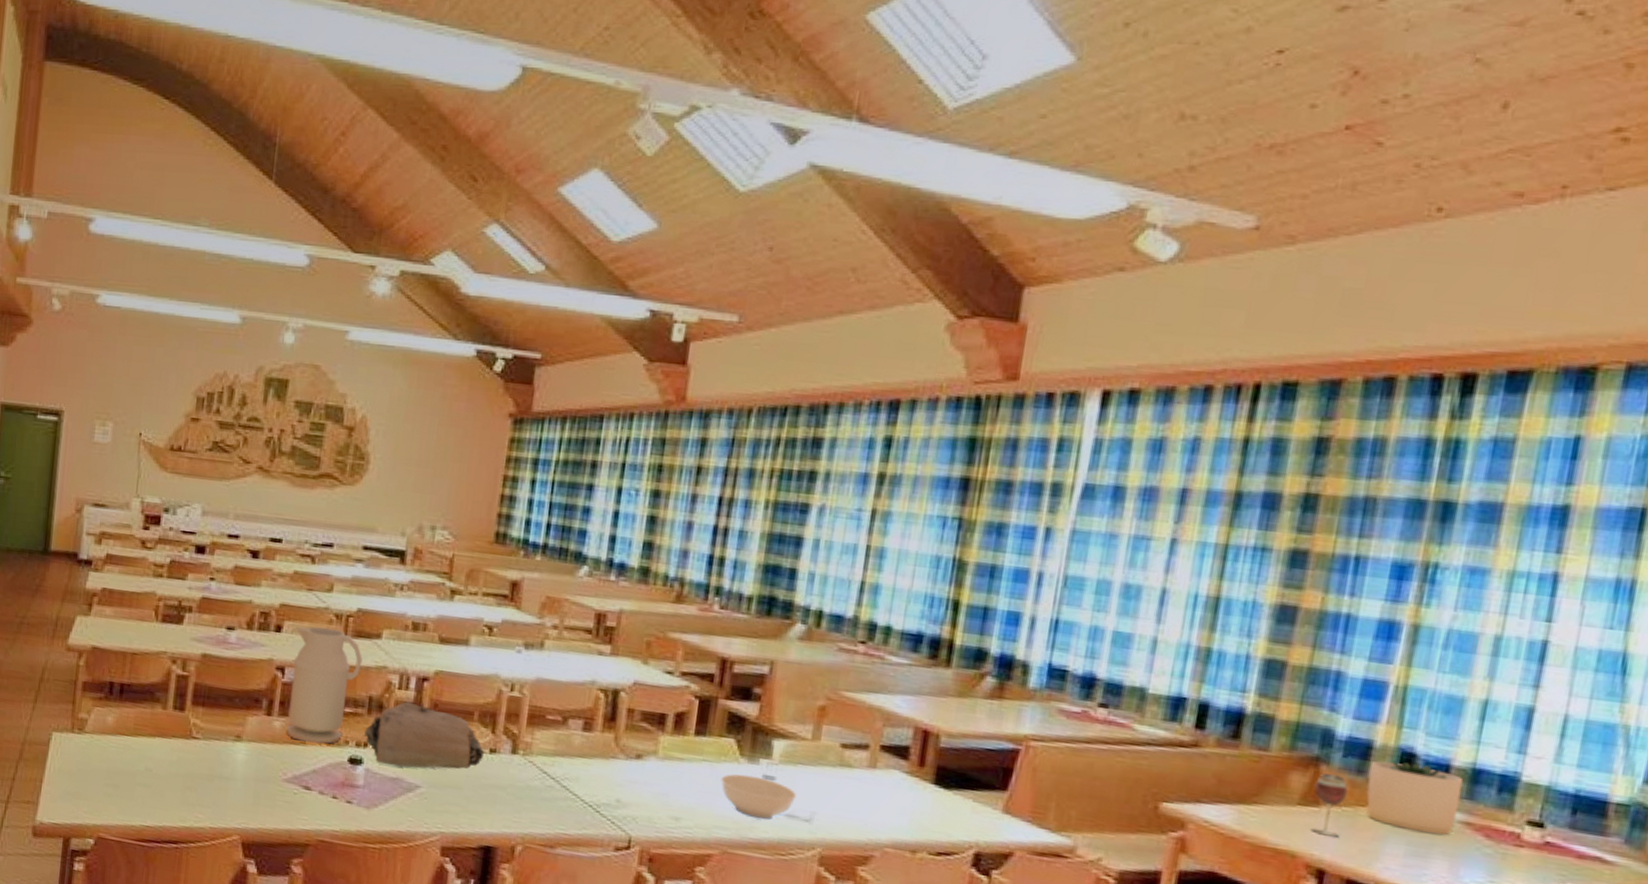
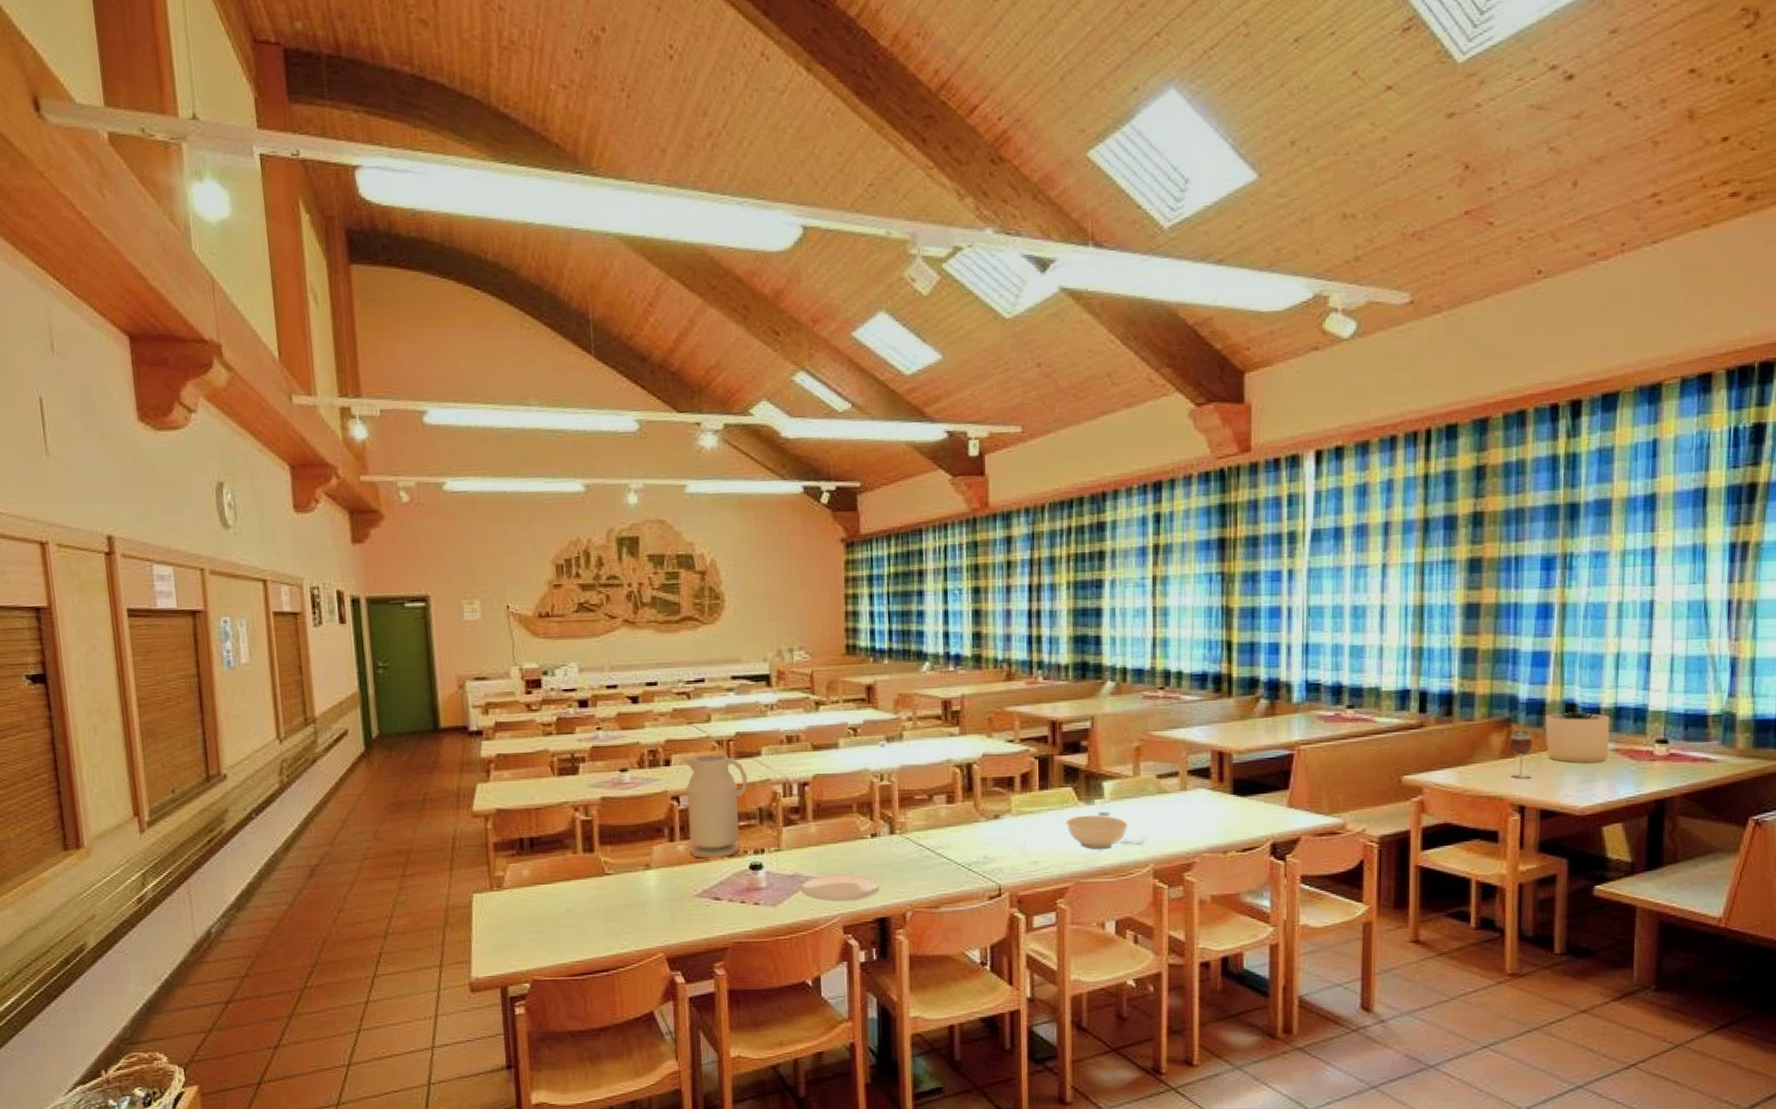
bag: present [363,700,484,769] -> none [759,805,866,864]
plate: none [400,784,491,822] -> present [800,873,880,903]

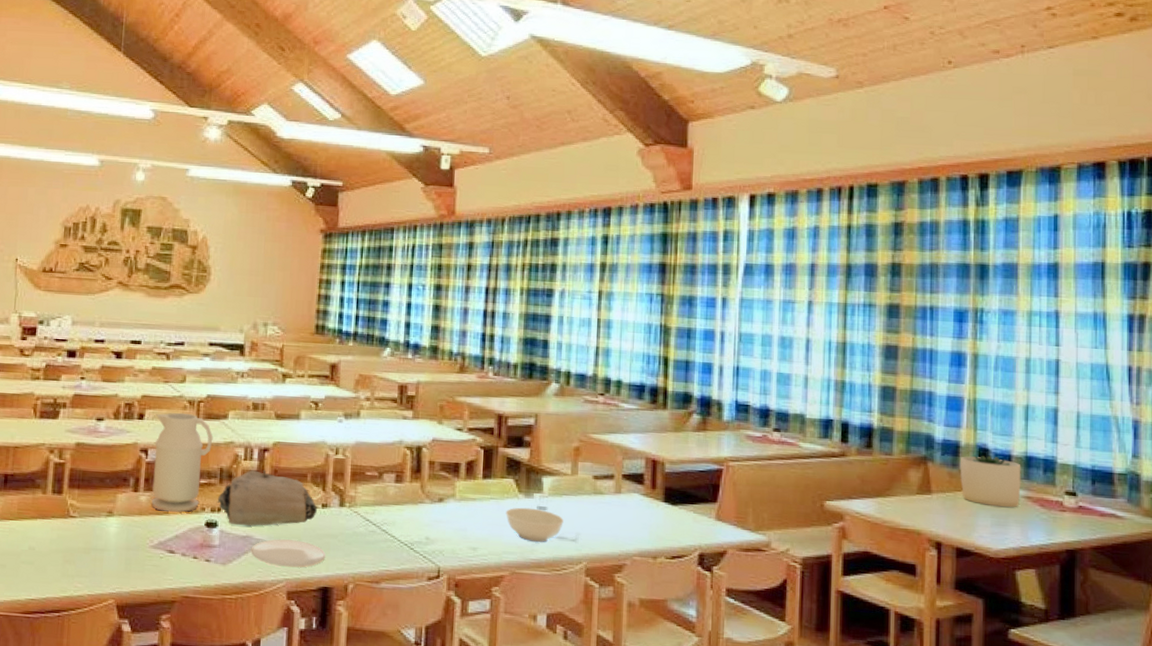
bag: none [759,805,866,864] -> present [217,469,317,526]
wineglass: present [1508,730,1533,780] -> none [925,469,949,517]

